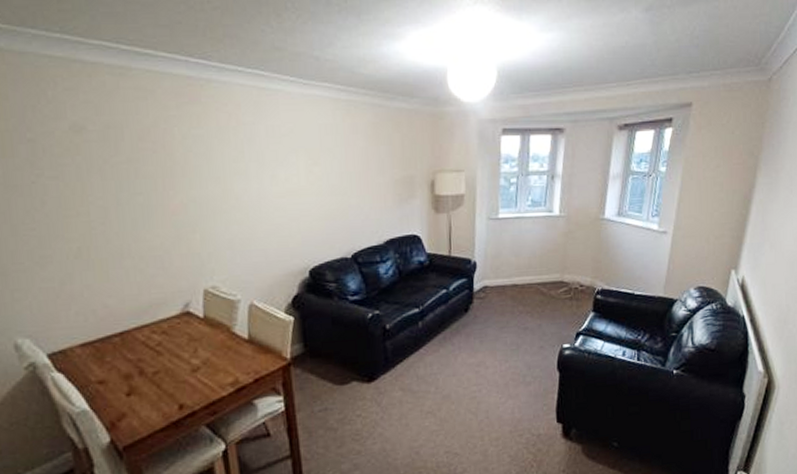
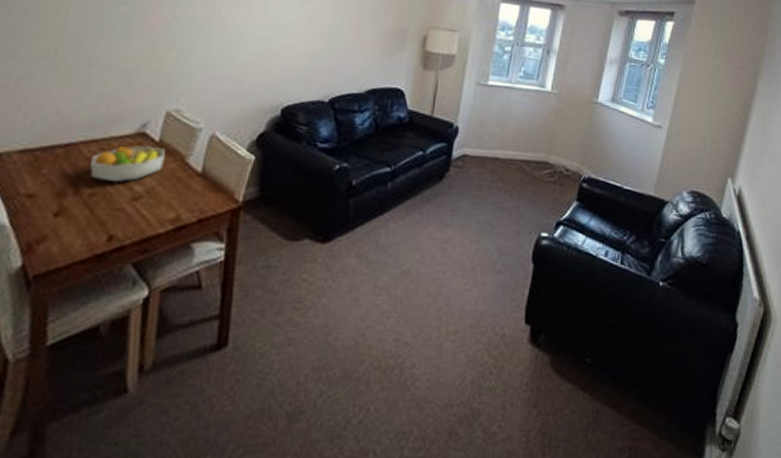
fruit bowl: none [146,323,212,359] -> present [89,146,165,183]

